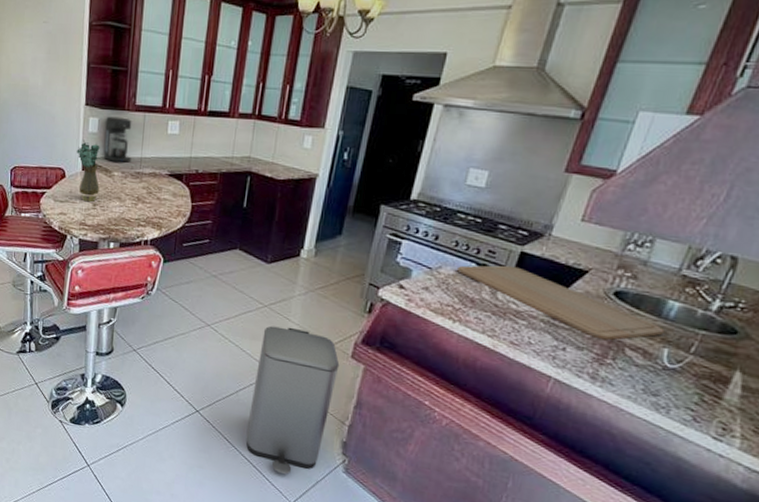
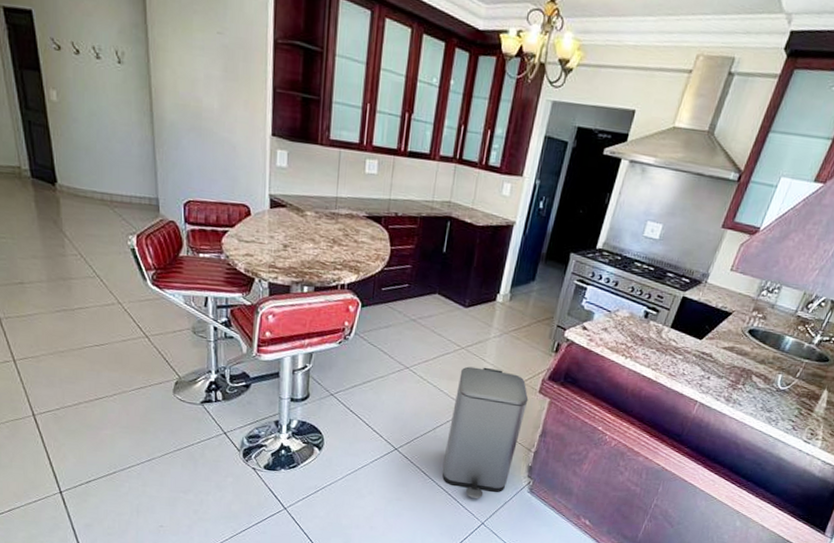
vase: present [76,140,100,203] -> none [263,174,291,244]
coffee maker: present [104,116,132,163] -> none [295,150,326,202]
chopping board: present [457,265,665,341] -> none [631,308,781,370]

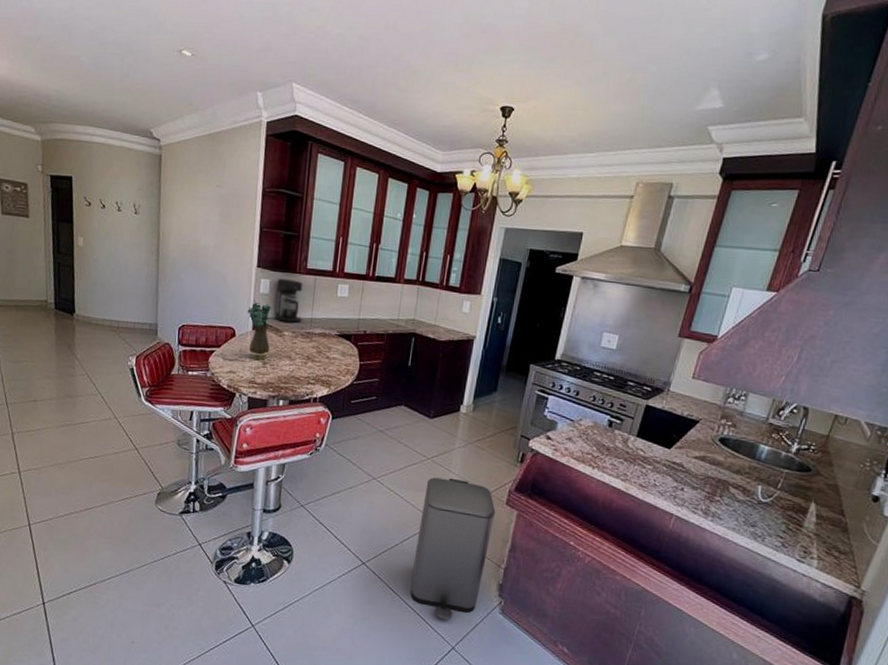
vase: none [263,174,291,244] -> present [247,300,271,361]
coffee maker: none [295,150,326,202] -> present [275,278,303,323]

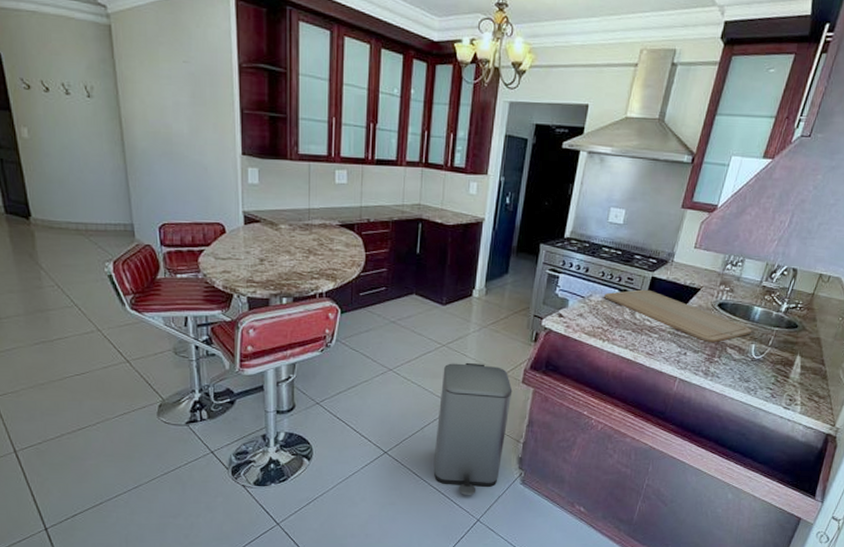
vase: present [247,300,271,361] -> none [236,192,266,258]
coffee maker: present [275,278,303,323] -> none [267,166,299,215]
chopping board: none [595,417,758,481] -> present [604,289,752,343]

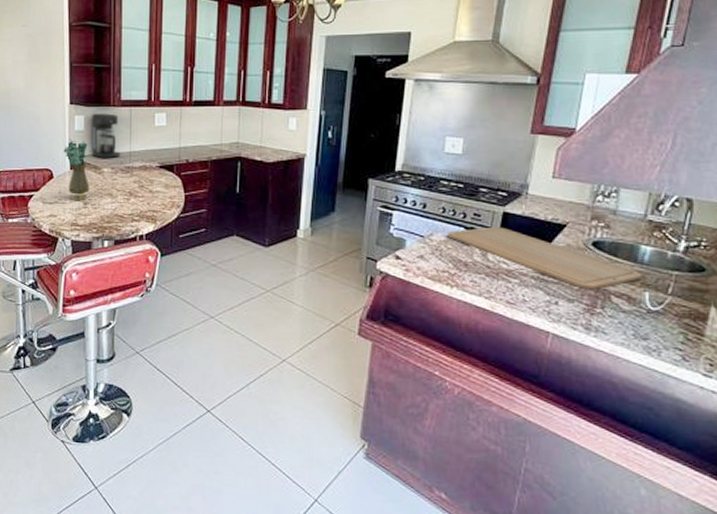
vase: none [236,192,266,258] -> present [63,138,89,201]
coffee maker: none [267,166,299,215] -> present [92,113,121,159]
pedal bin: present [434,362,513,495] -> none [263,310,348,468]

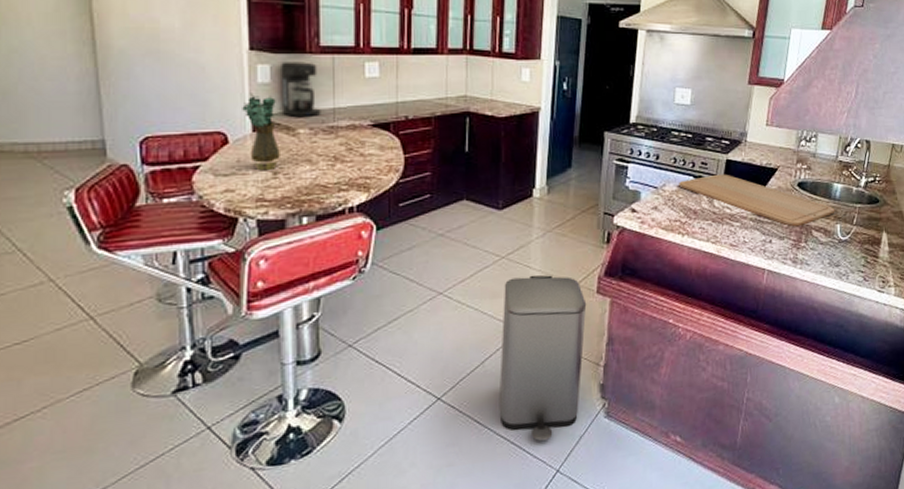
pedal bin: none [263,310,348,468] -> present [499,275,587,441]

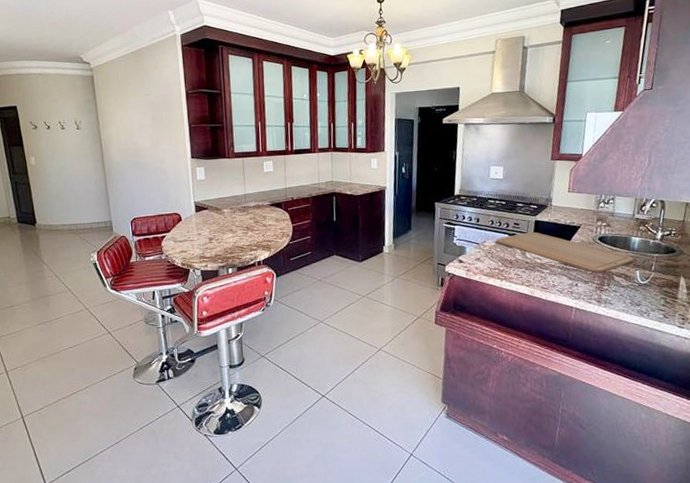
vase: present [242,93,280,171] -> none [189,187,213,238]
coffee maker: present [281,62,321,118] -> none [211,164,237,202]
pedal bin: present [499,275,587,441] -> none [365,309,428,431]

